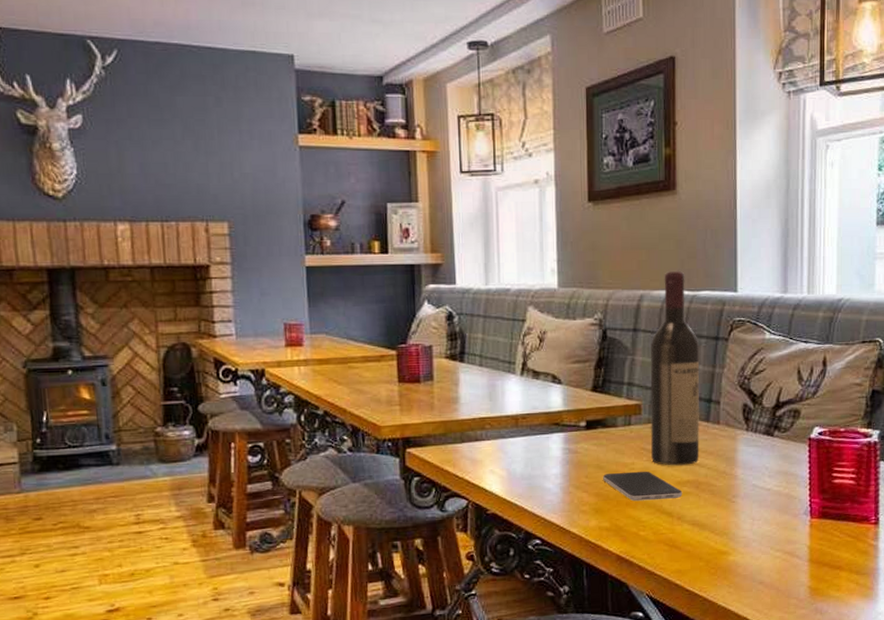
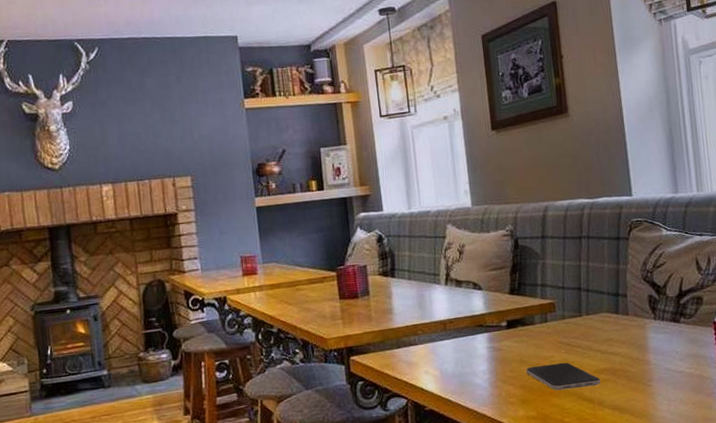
wine bottle: present [650,271,700,466] -> none [558,182,613,356]

